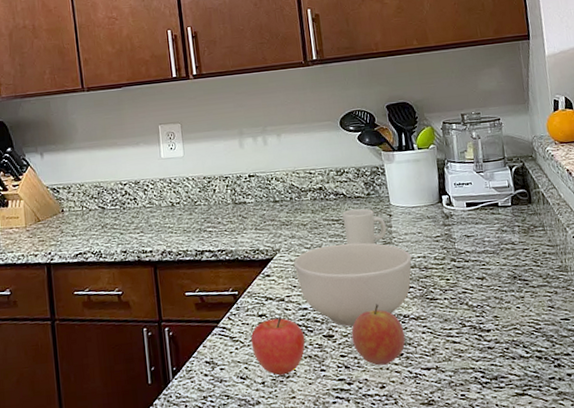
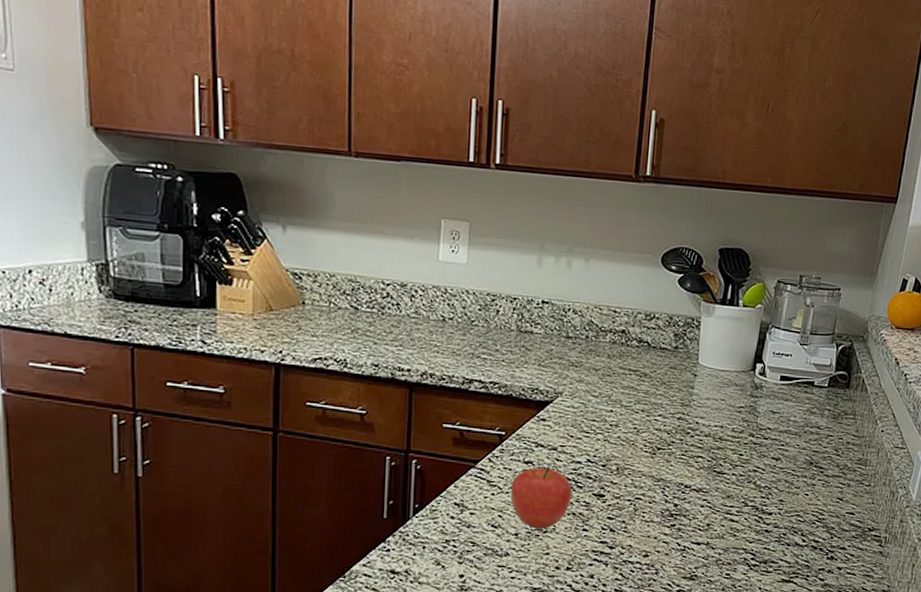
bowl: present [294,242,412,327] -> none [576,397,708,490]
mug: present [342,208,387,245] -> none [640,361,689,405]
fruit: present [351,304,406,366] -> none [624,469,682,533]

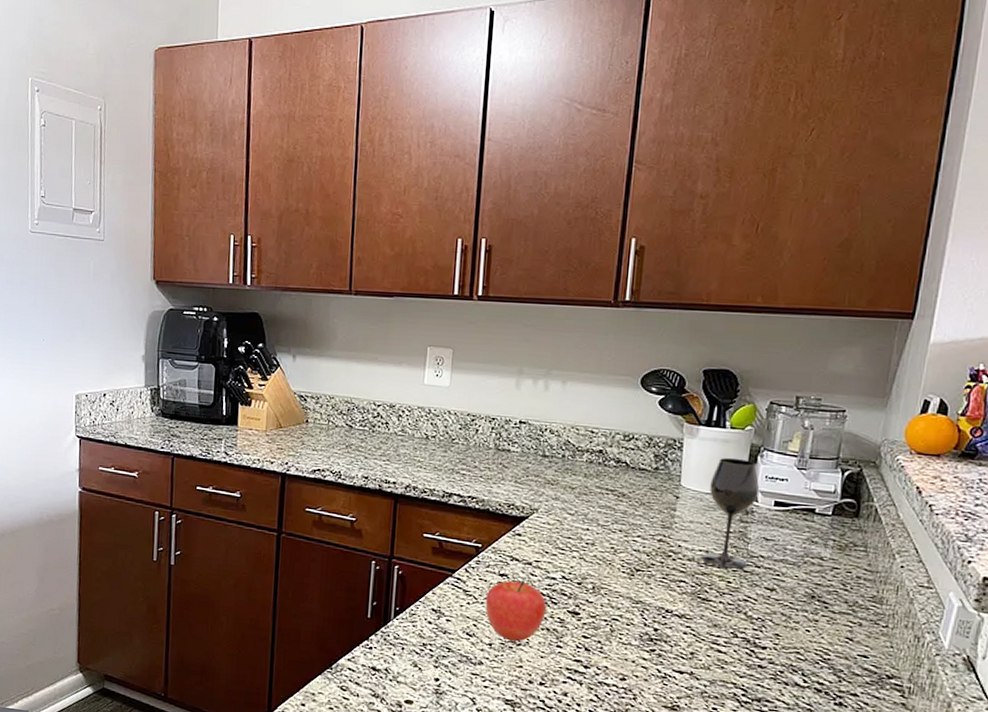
wineglass: none [716,335,768,442] -> present [701,457,760,569]

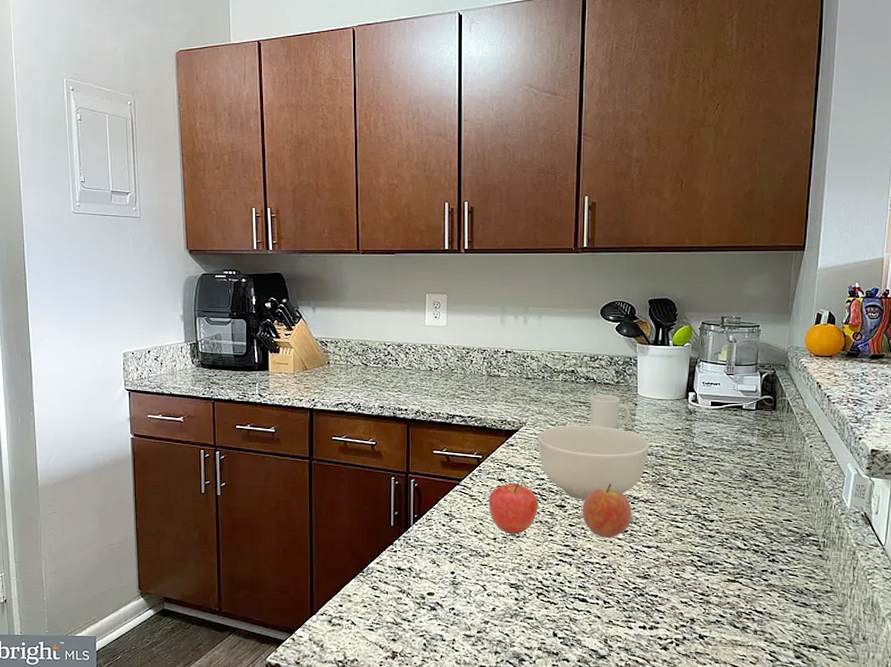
bowl: none [551,515,692,610] -> present [538,425,650,501]
fruit: none [600,590,663,657] -> present [582,483,632,538]
mug: none [617,481,670,526] -> present [590,394,630,430]
wineglass: present [701,457,760,569] -> none [658,369,699,459]

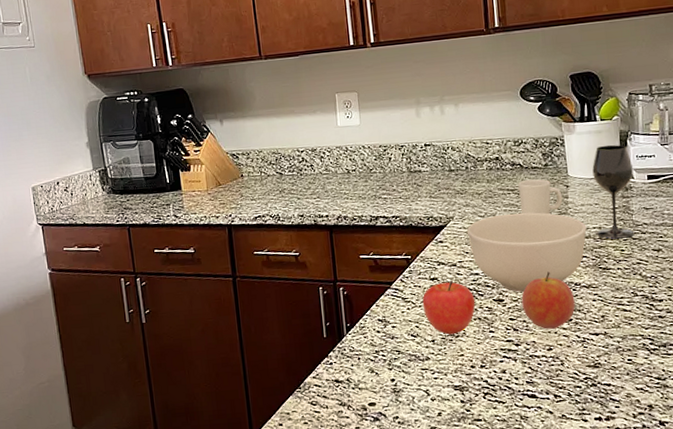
wineglass: none [658,369,699,459] -> present [592,144,635,239]

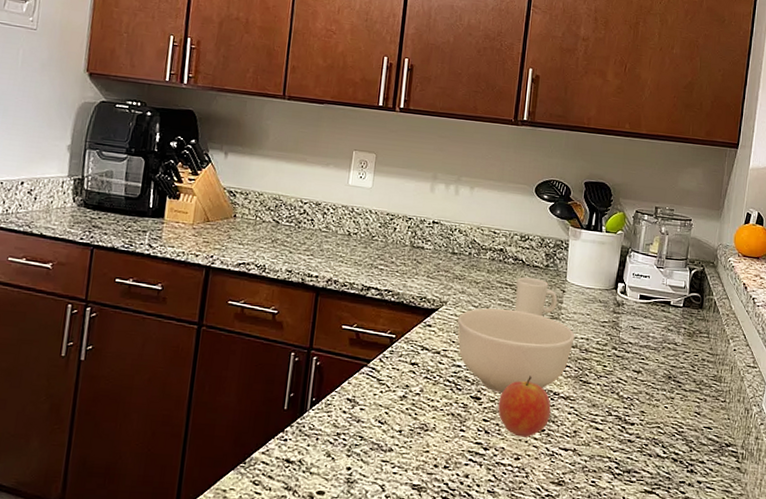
fruit: present [422,280,476,335] -> none [396,368,453,428]
wineglass: present [592,144,635,239] -> none [582,257,629,354]

